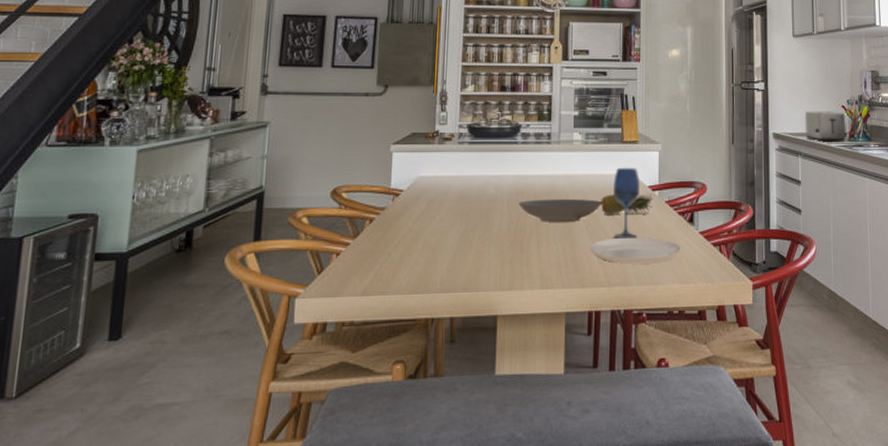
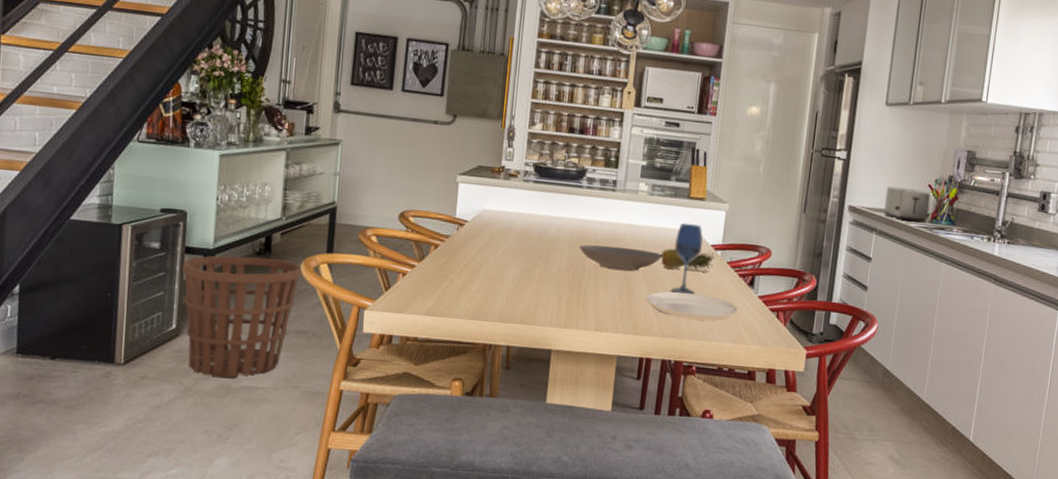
basket: none [90,254,226,398] -> present [182,255,302,378]

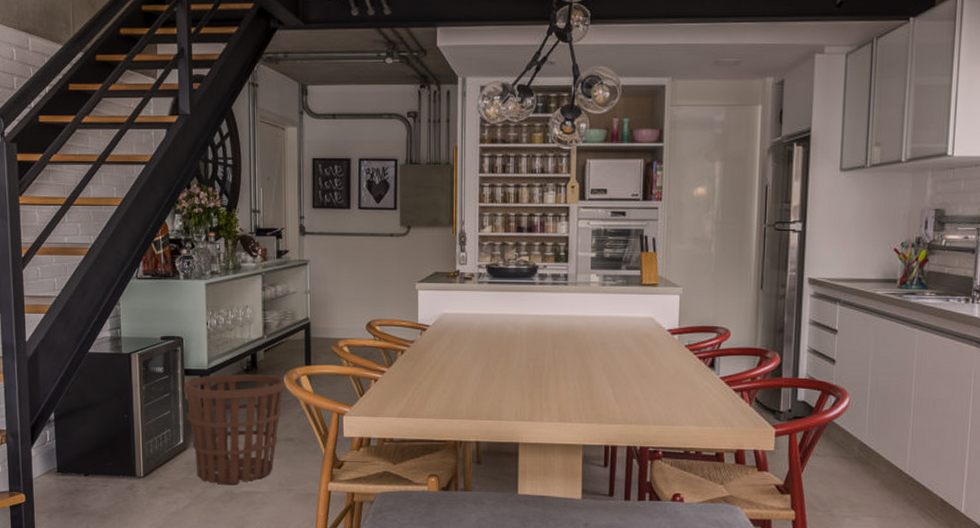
bowl: present [579,244,663,271] -> none [537,338,619,361]
plate: present [645,291,738,321] -> none [606,378,700,405]
fruit: present [661,248,716,272] -> none [618,336,673,357]
wineglass: present [672,223,703,294] -> none [631,310,659,380]
toaster: present [883,186,931,223] -> none [846,255,898,289]

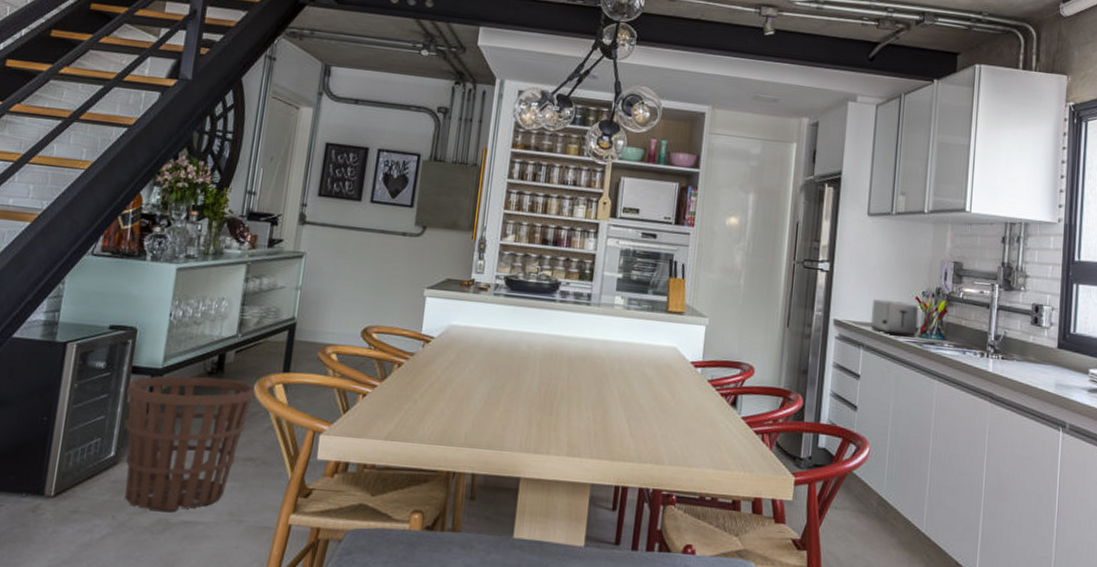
toaster: none [846,255,898,289] -> present [870,299,919,337]

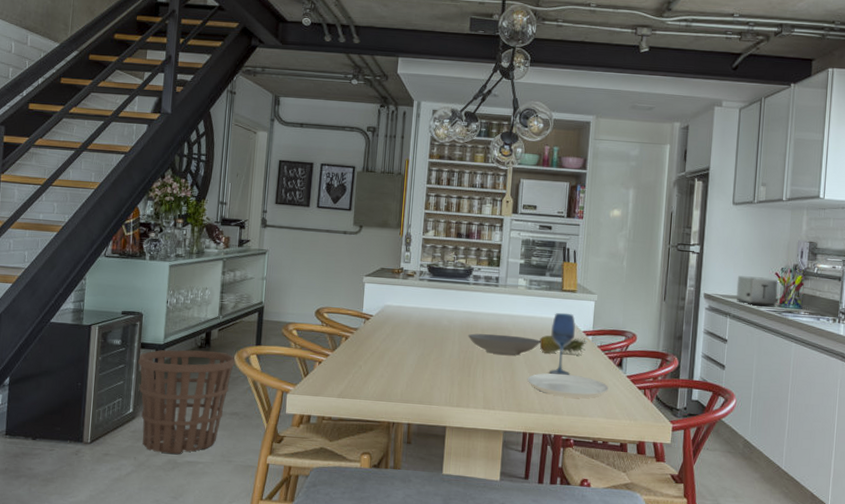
bowl: none [551,362,640,390] -> present [468,333,541,356]
plate: none [621,412,720,445] -> present [527,373,609,399]
fruit: none [638,365,696,391] -> present [539,335,587,355]
wineglass: none [649,338,682,415] -> present [549,312,576,375]

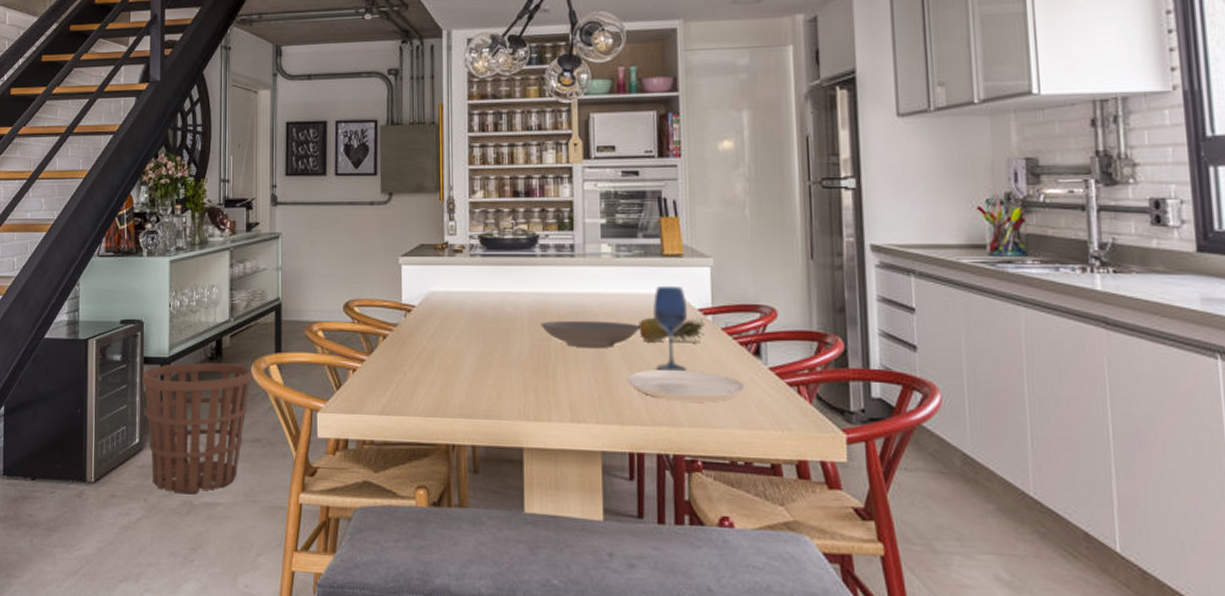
toaster: present [736,276,778,307] -> none [918,215,986,257]

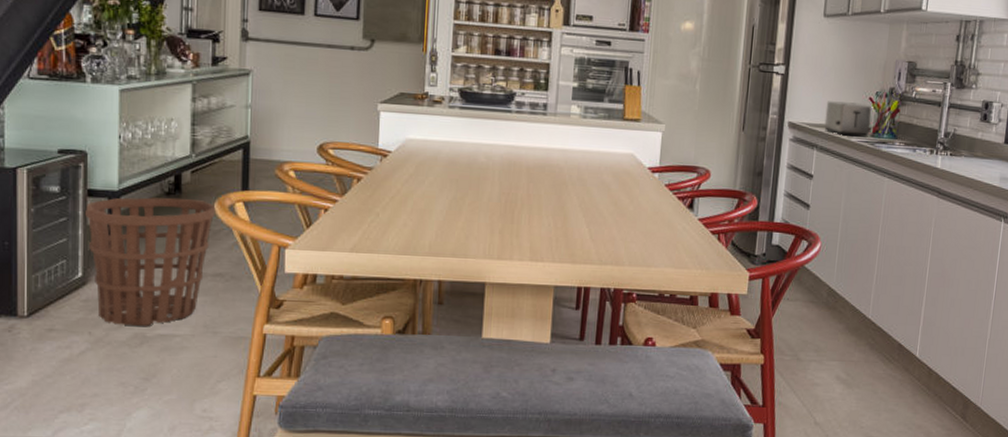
bowl: present [540,320,640,348] -> none [510,172,598,198]
plate: present [626,369,744,403] -> none [582,217,677,246]
fruit: present [638,317,706,342] -> none [596,172,653,195]
wineglass: present [653,285,688,371] -> none [608,145,640,219]
toaster: none [918,215,986,257] -> present [824,101,872,137]

